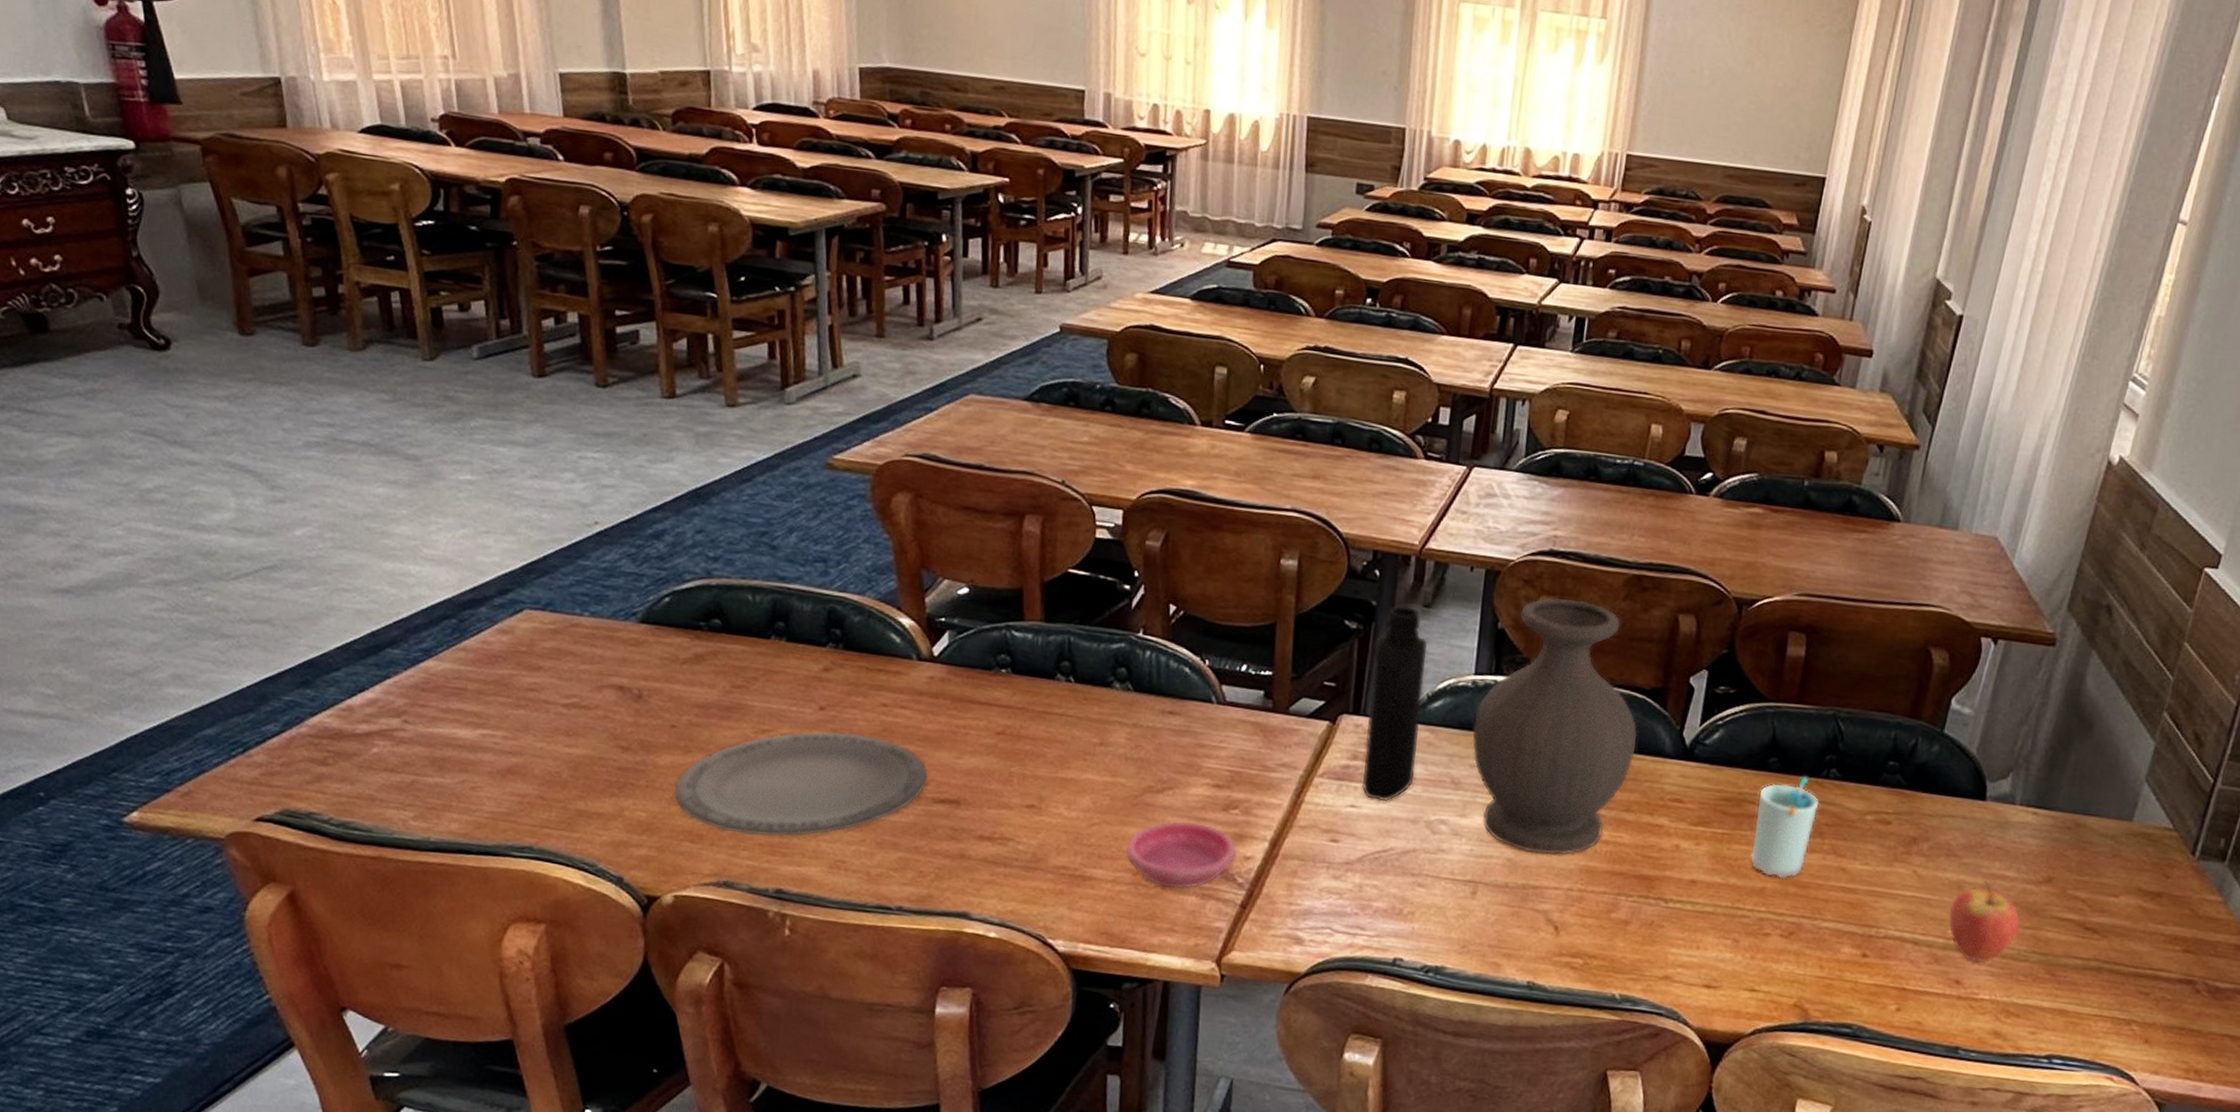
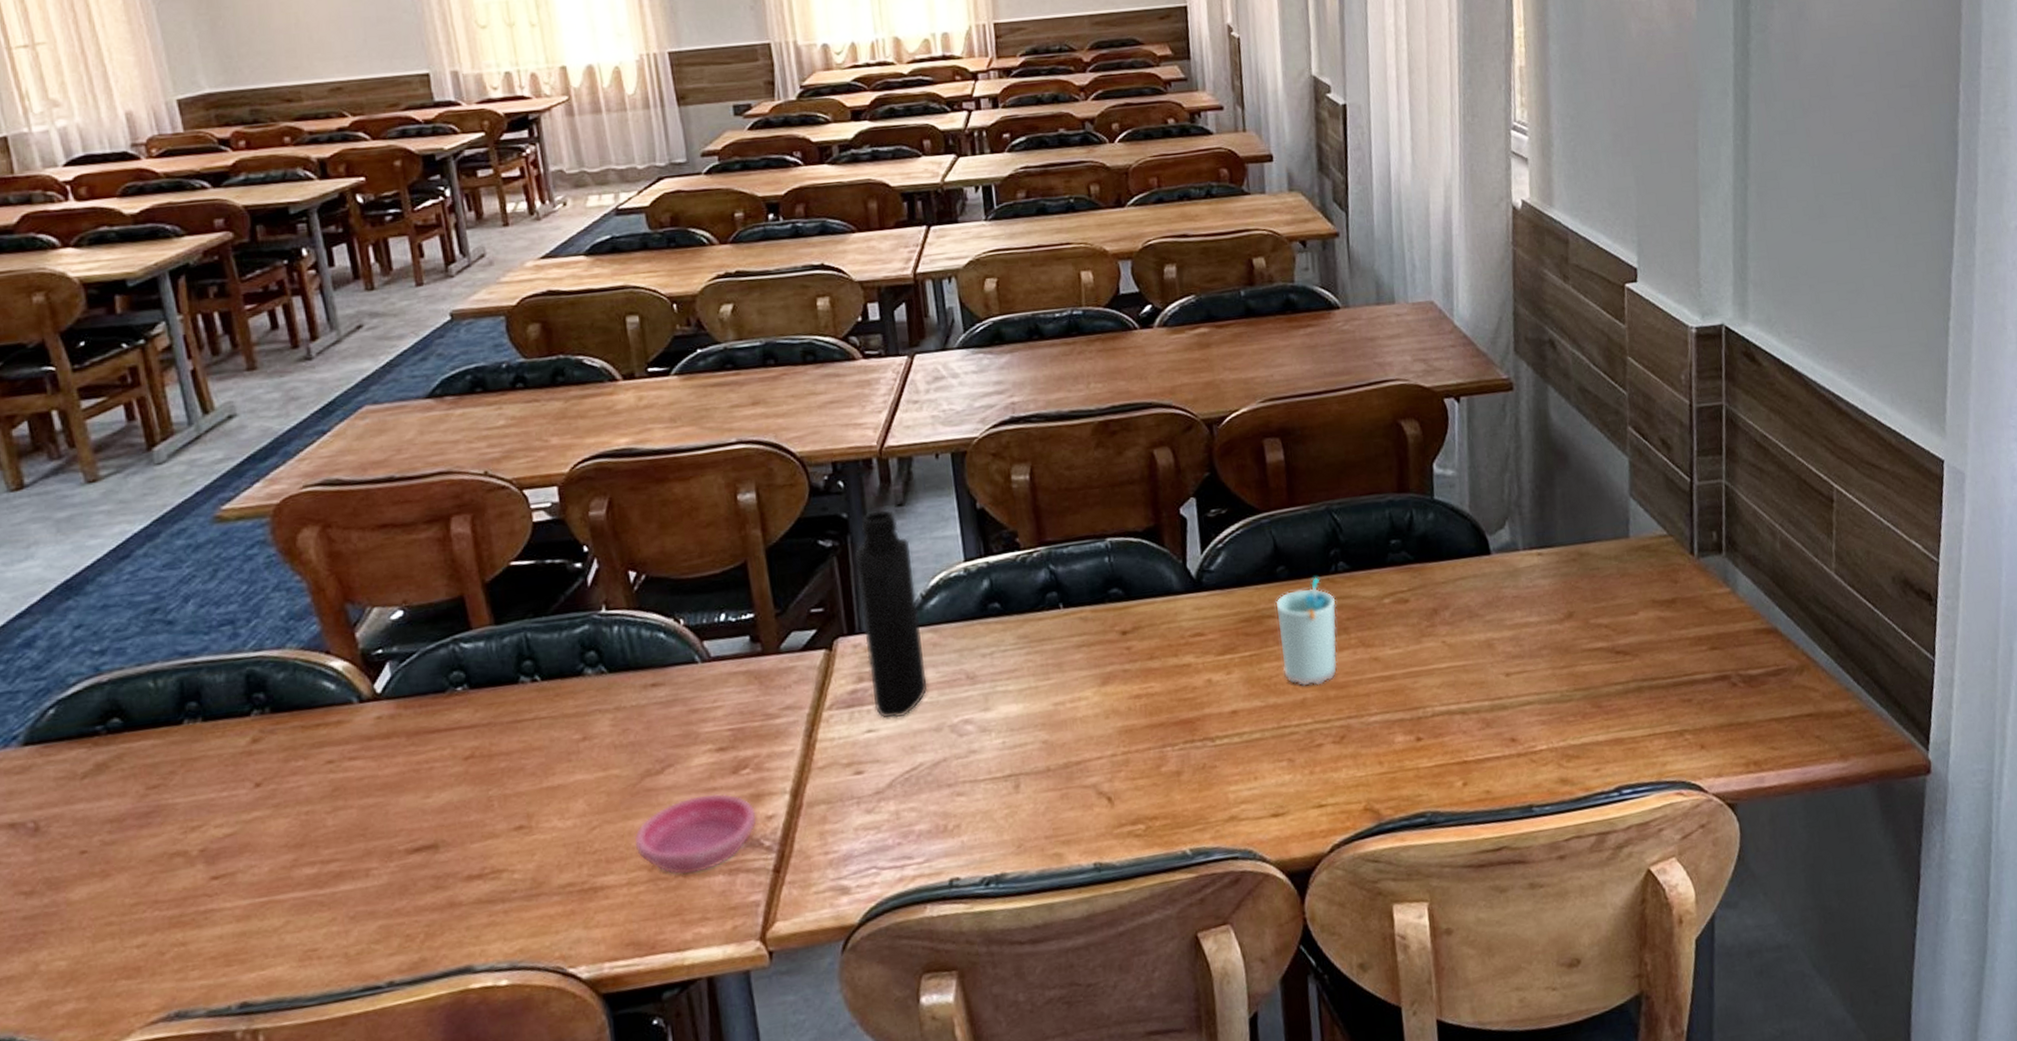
plate: present [674,731,928,837] -> none [96,798,396,955]
vase: present [1472,597,1638,855] -> none [975,459,1145,729]
fruit: present [1948,879,2021,964] -> none [1485,631,1557,716]

